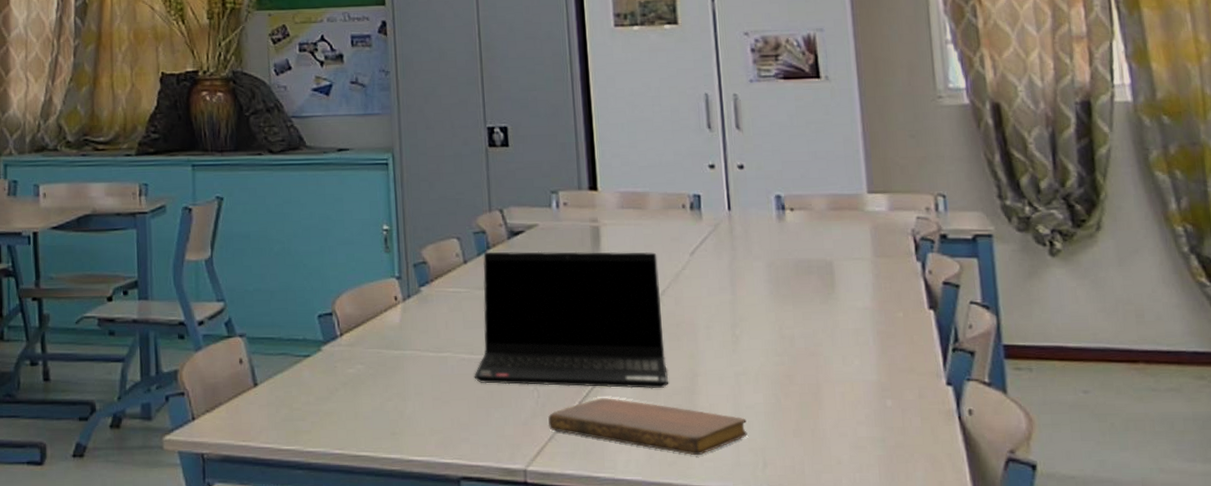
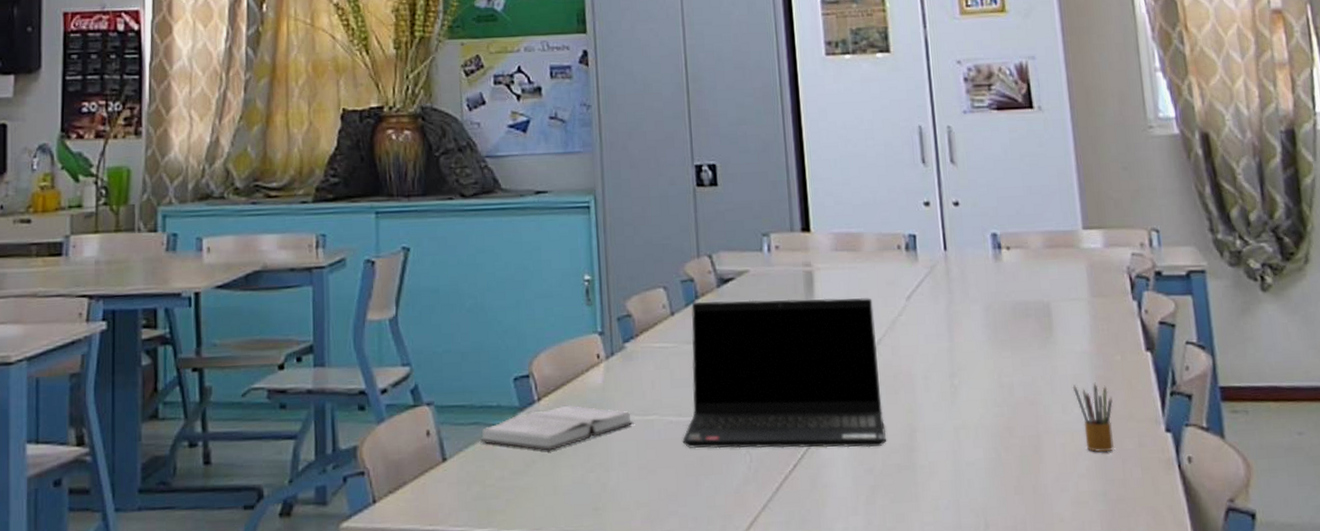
hardback book: none [288,340,429,381] -> present [480,405,634,451]
notebook: present [548,398,748,456] -> none [761,459,968,520]
pencil box: none [853,337,894,401] -> present [1072,382,1114,452]

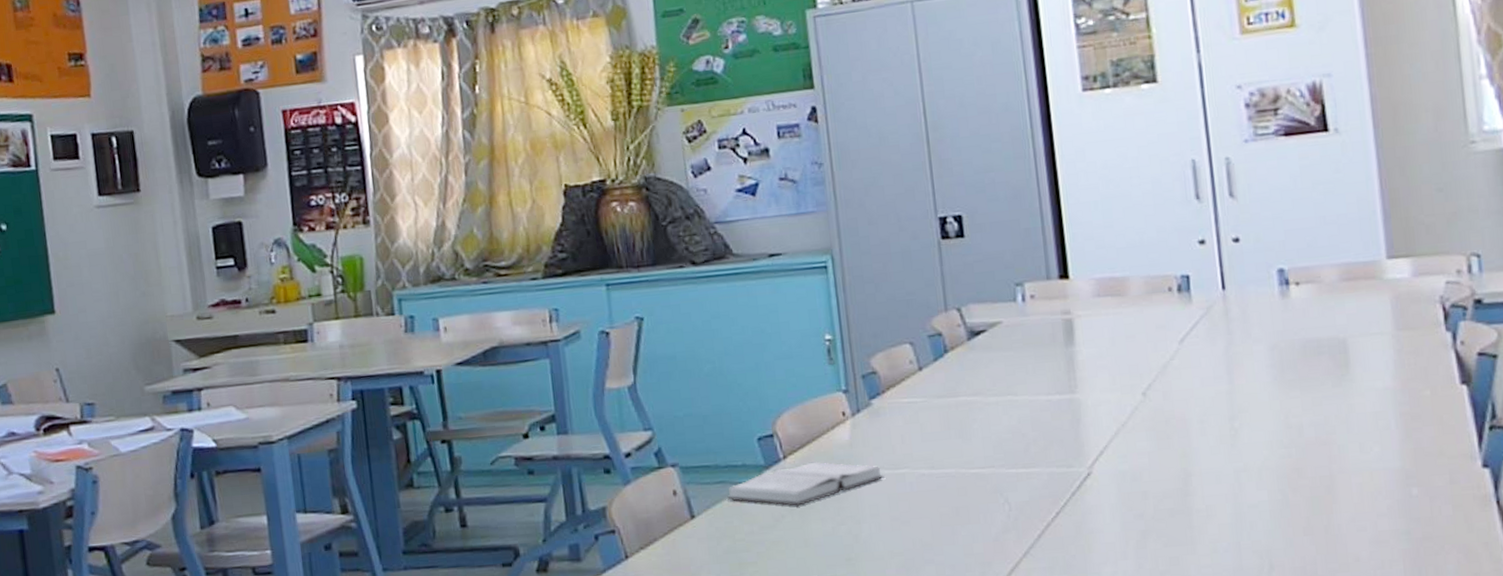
laptop computer: present [682,298,887,449] -> none [936,343,1159,500]
pencil box: present [1072,382,1114,452] -> none [1372,419,1420,490]

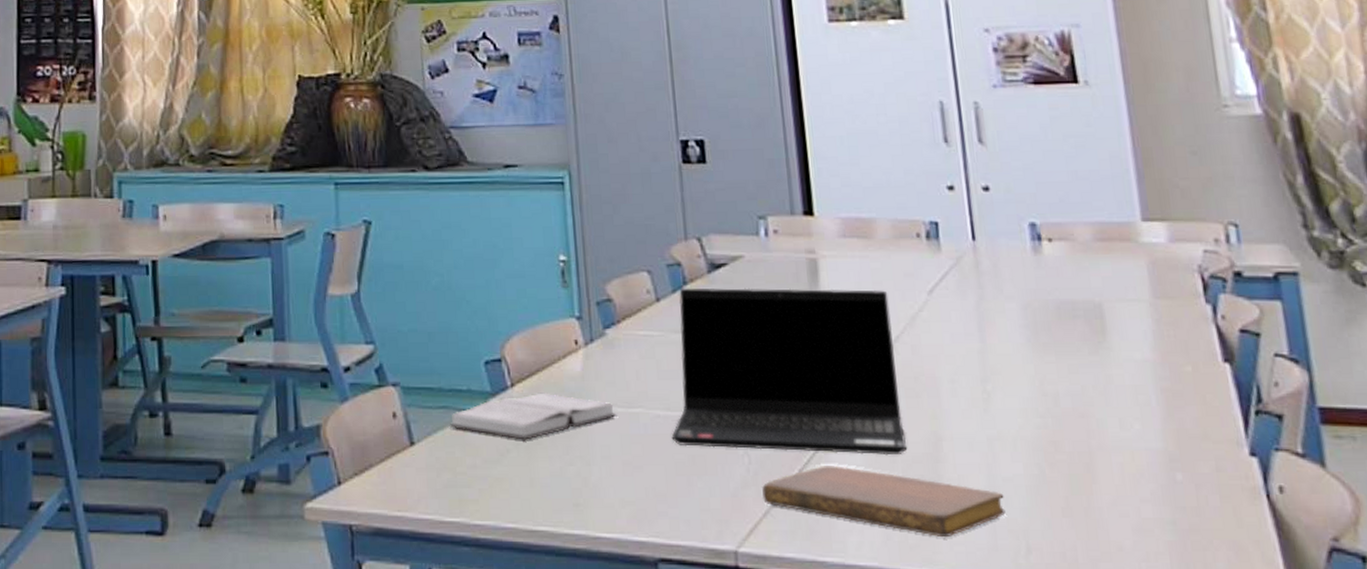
laptop computer: none [936,343,1159,500] -> present [671,288,908,456]
notebook: none [1022,506,1251,563] -> present [762,466,1006,538]

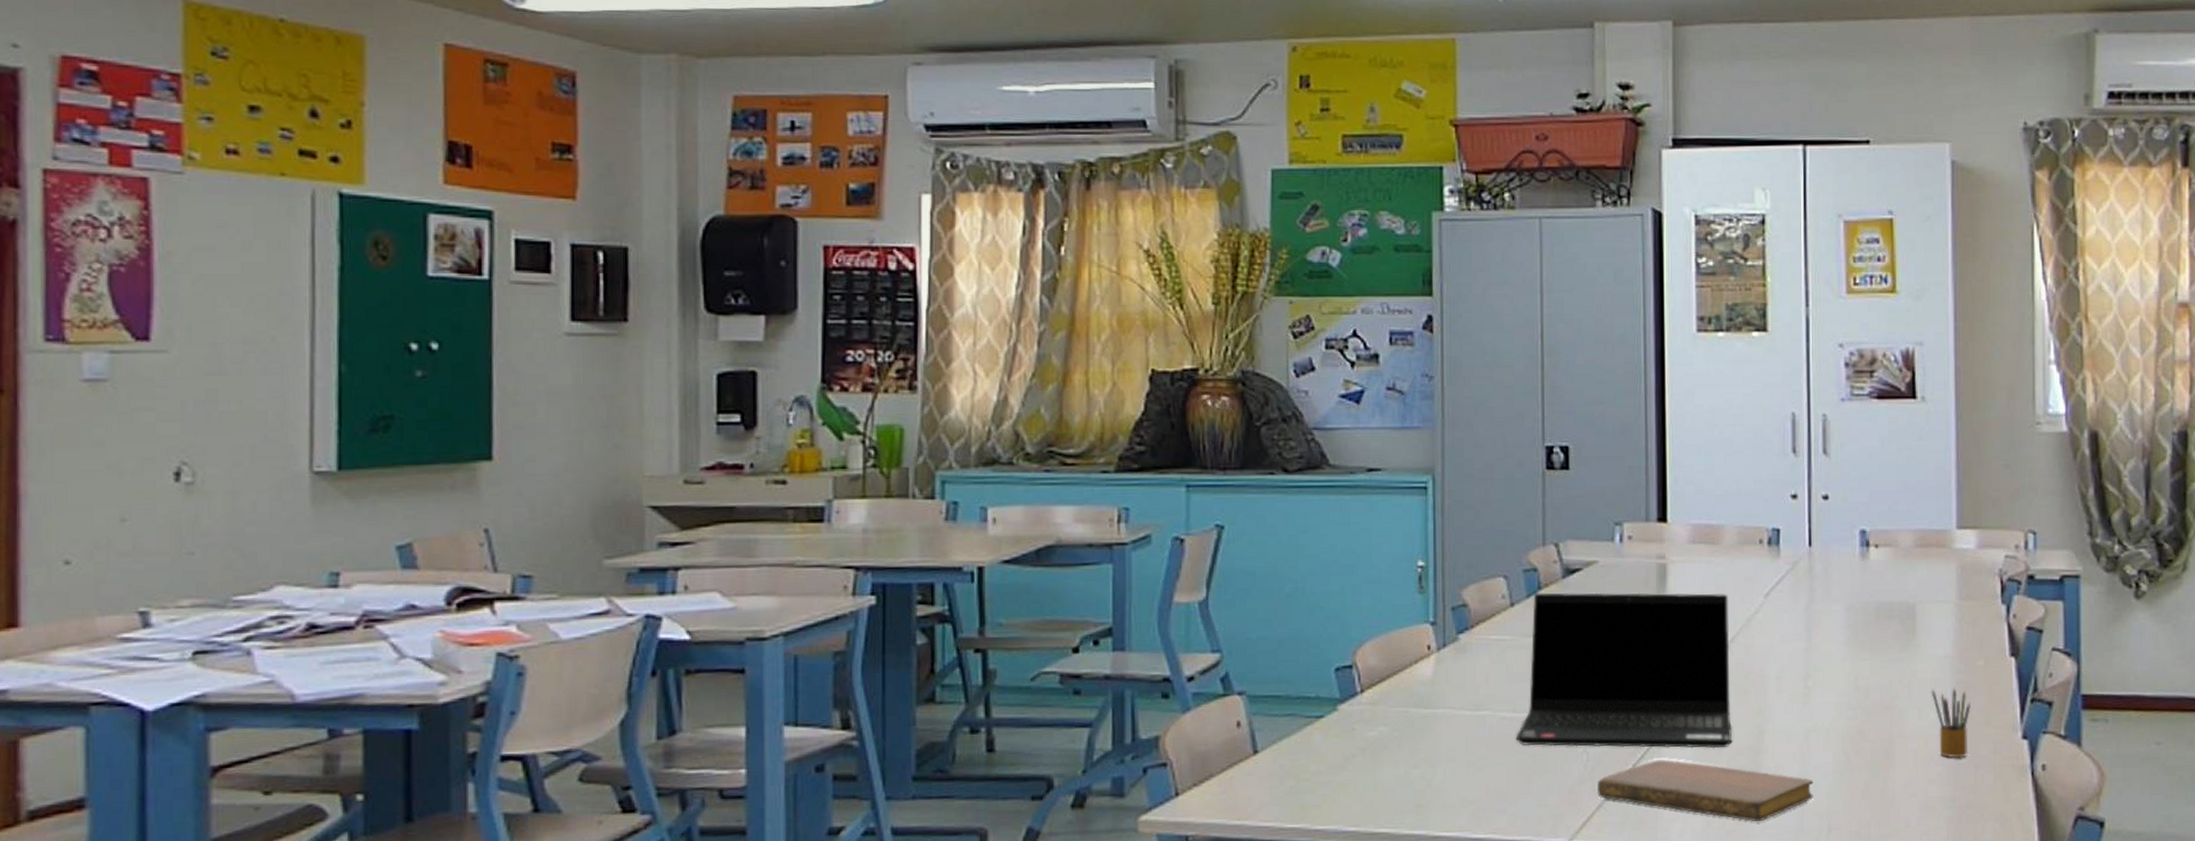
hardback book: present [450,392,617,440] -> none [1296,698,1464,745]
pencil box: none [1132,395,1185,474] -> present [1931,687,1971,758]

